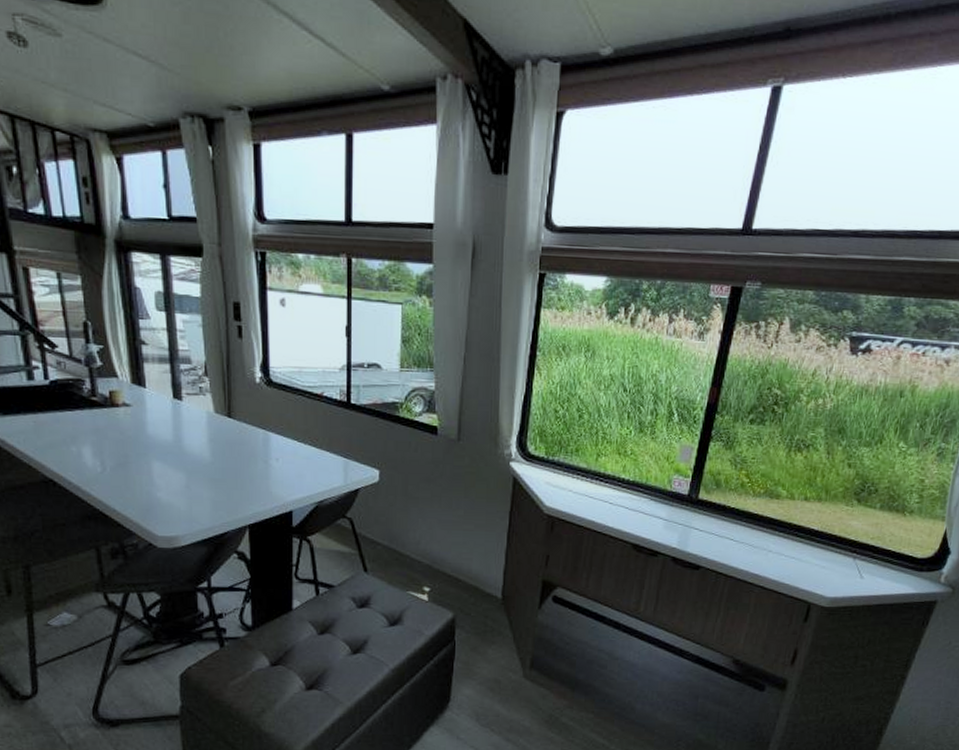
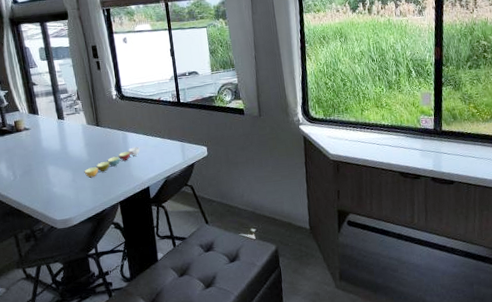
bowl: none [203,454,286,487] -> present [84,146,140,178]

